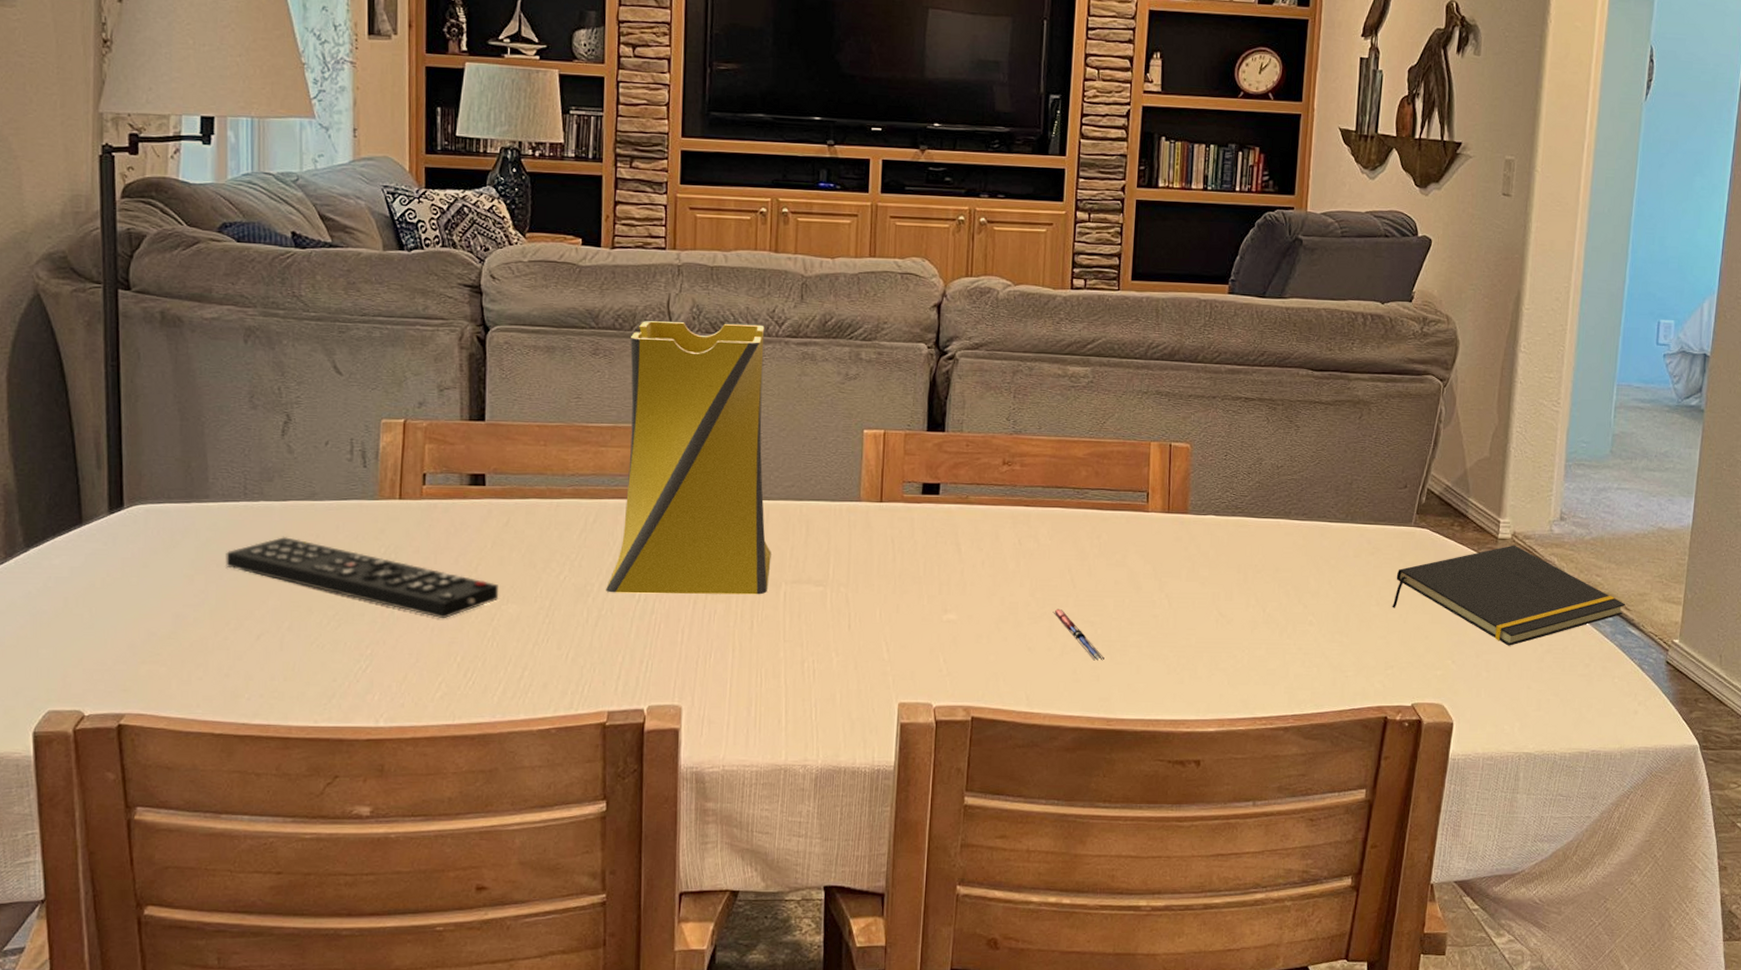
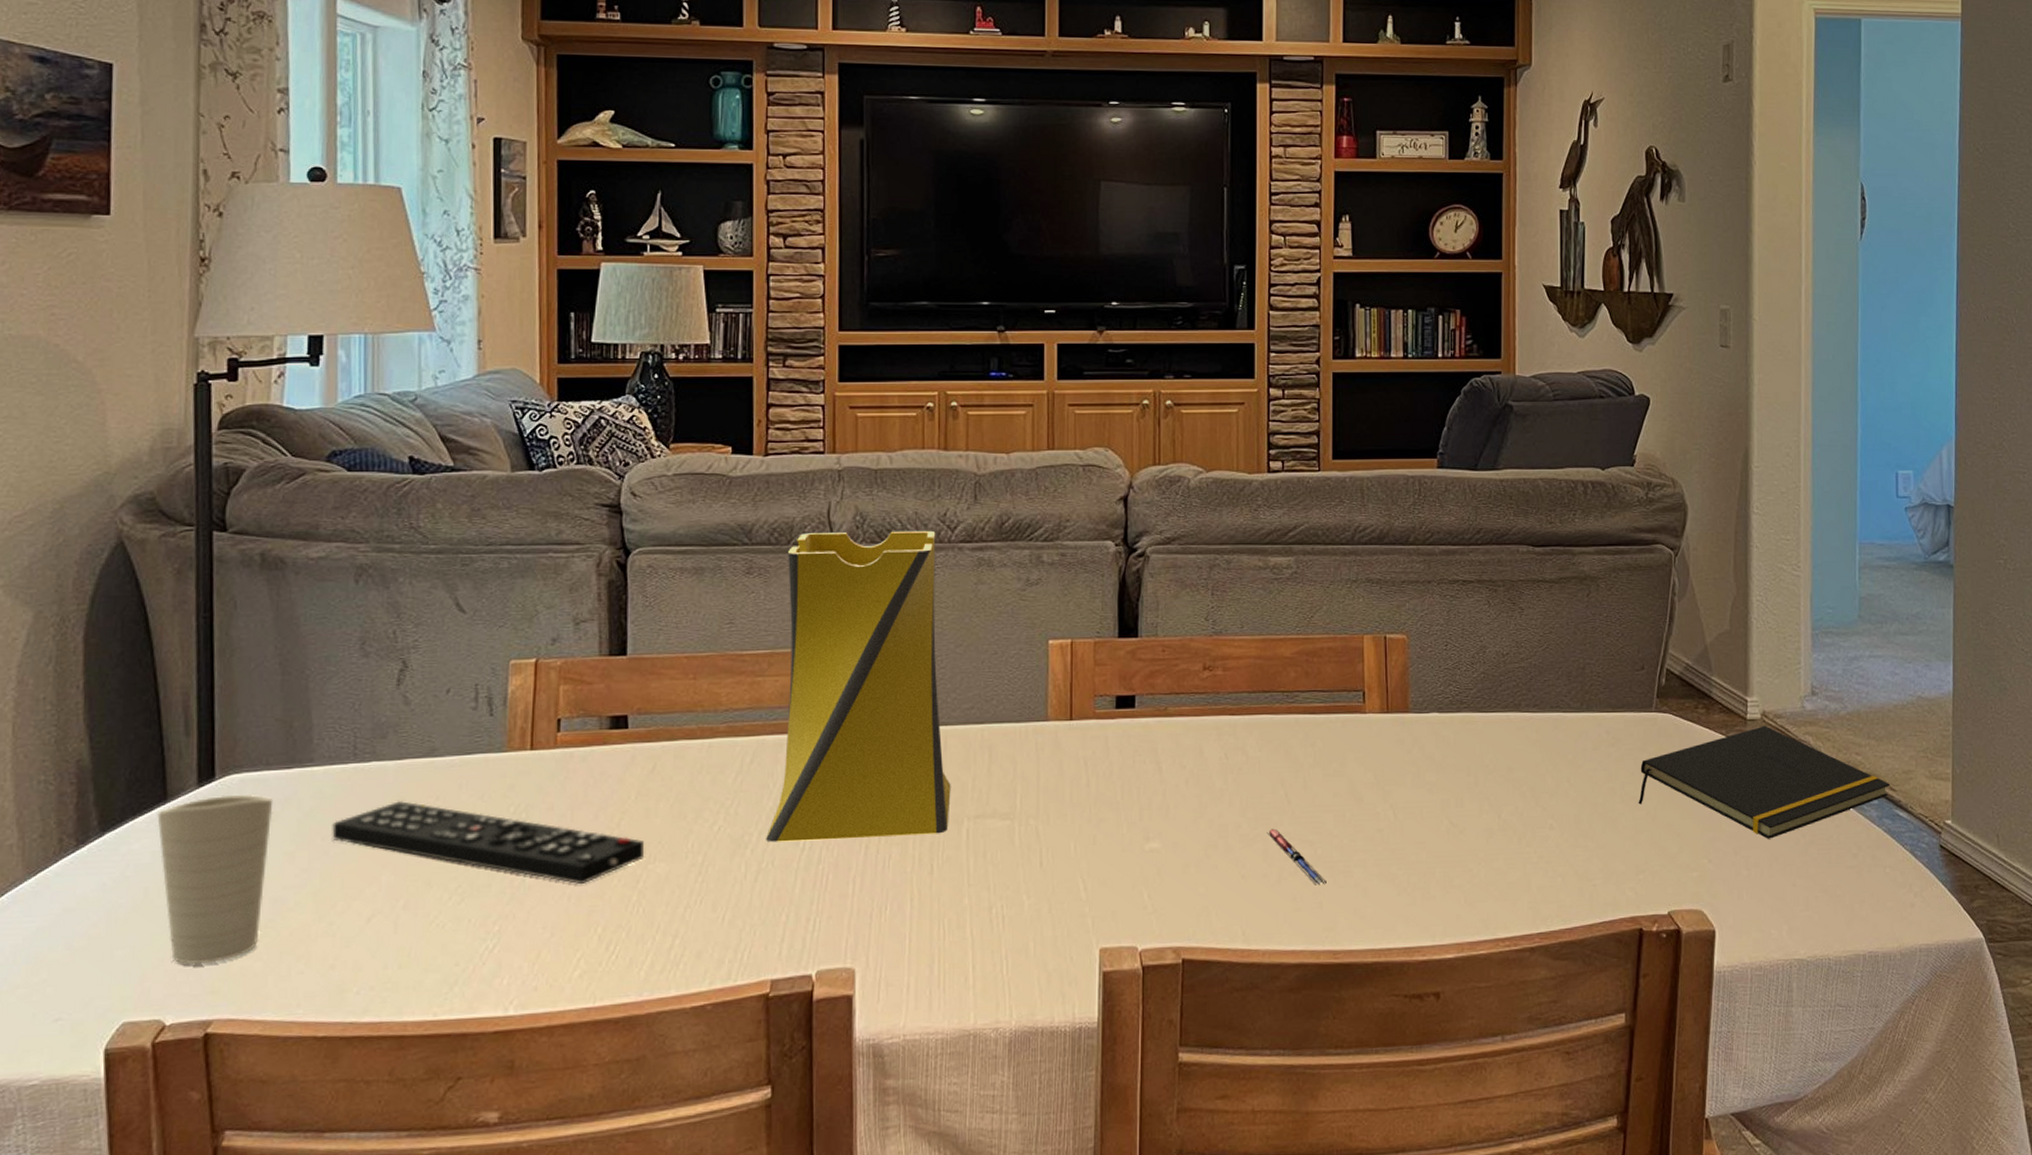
cup: none [74,522,175,665] -> present [157,793,274,964]

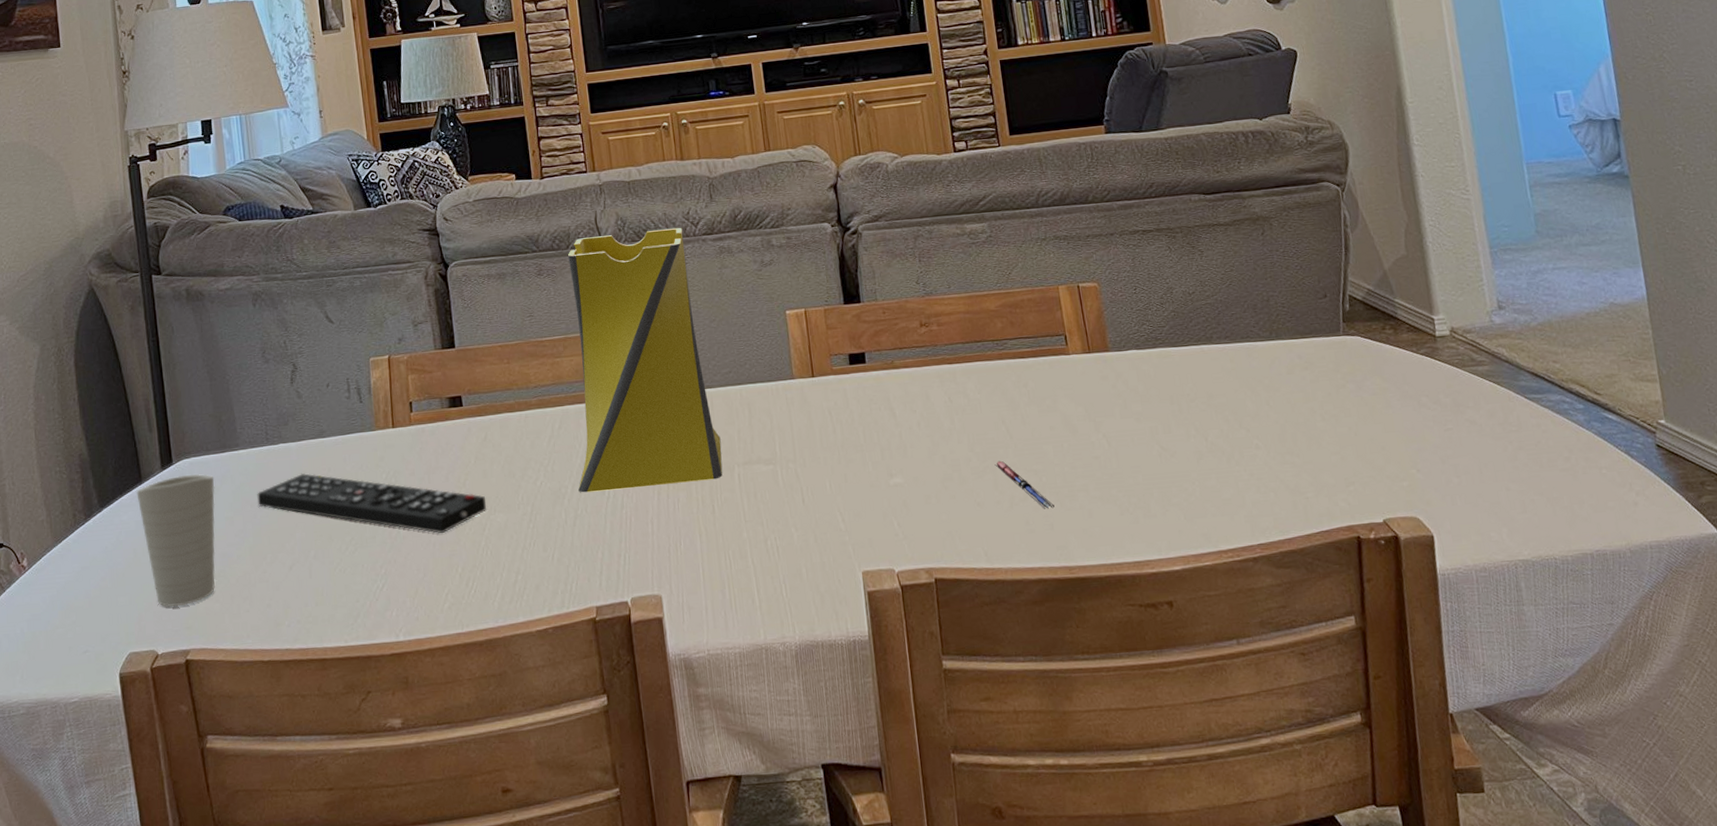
notepad: present [1638,725,1890,839] -> none [1336,341,1594,447]

